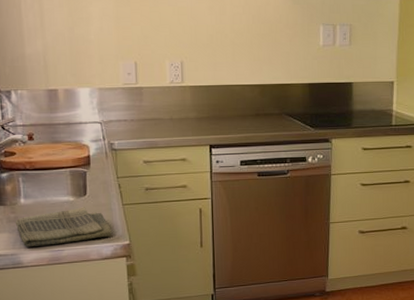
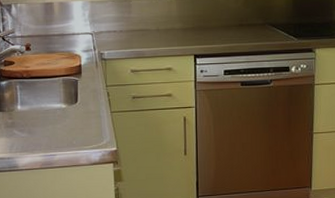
dish towel: present [15,207,112,247] -> none [12,114,100,151]

